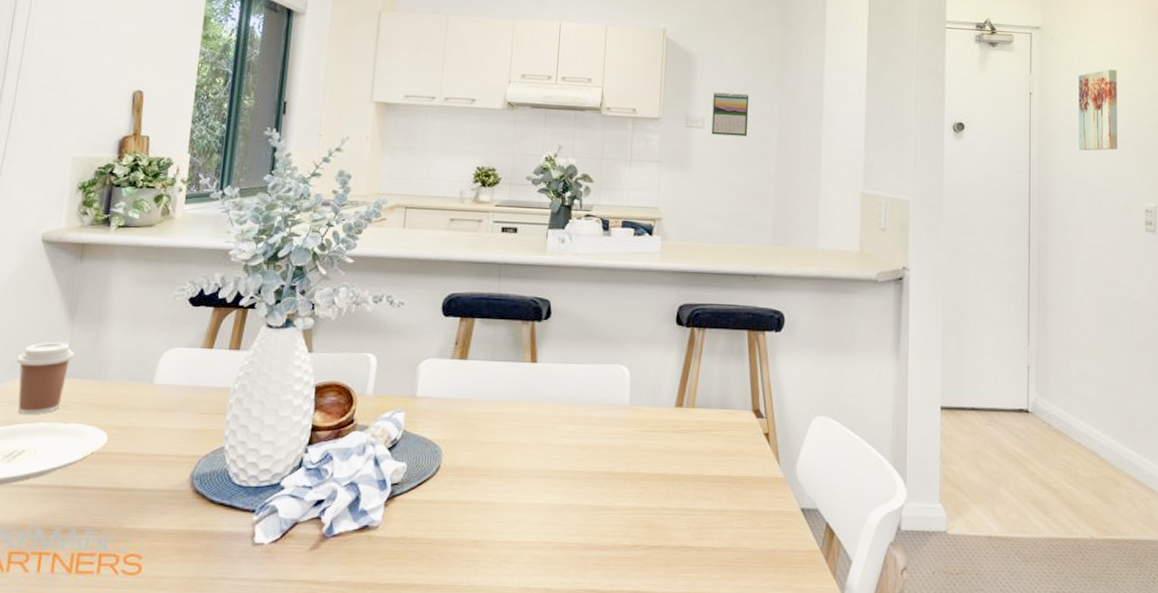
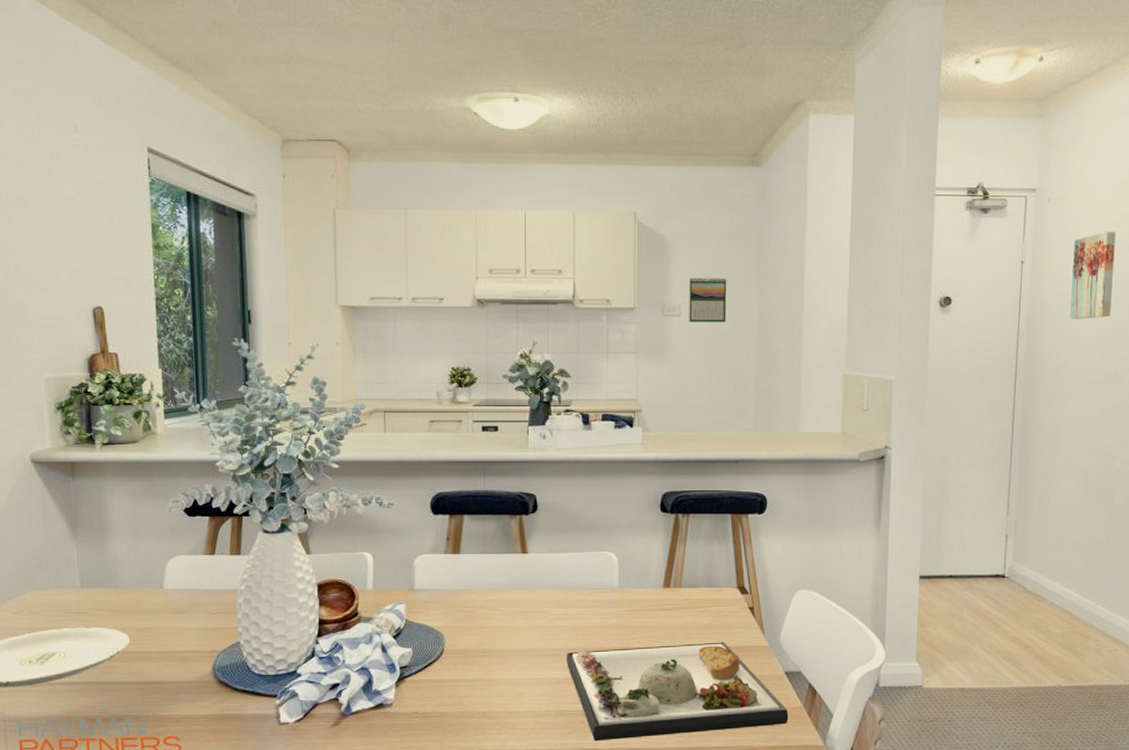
coffee cup: present [16,342,75,415] -> none [30,556,84,622]
dinner plate: none [569,470,805,581] -> present [566,642,789,741]

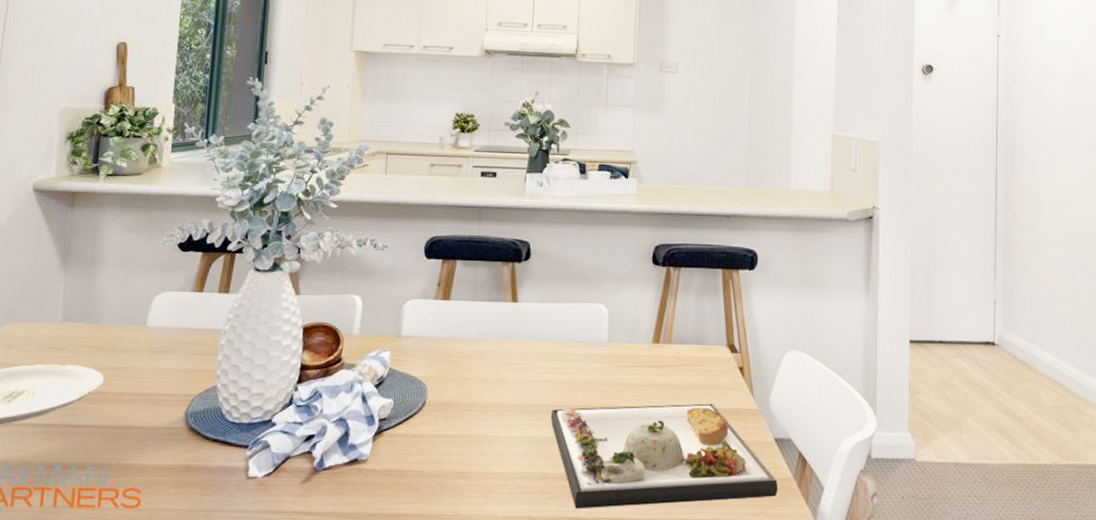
calendar: present [689,276,727,323] -> none [685,37,722,81]
wall art: present [1070,232,1116,319] -> none [1045,11,1083,91]

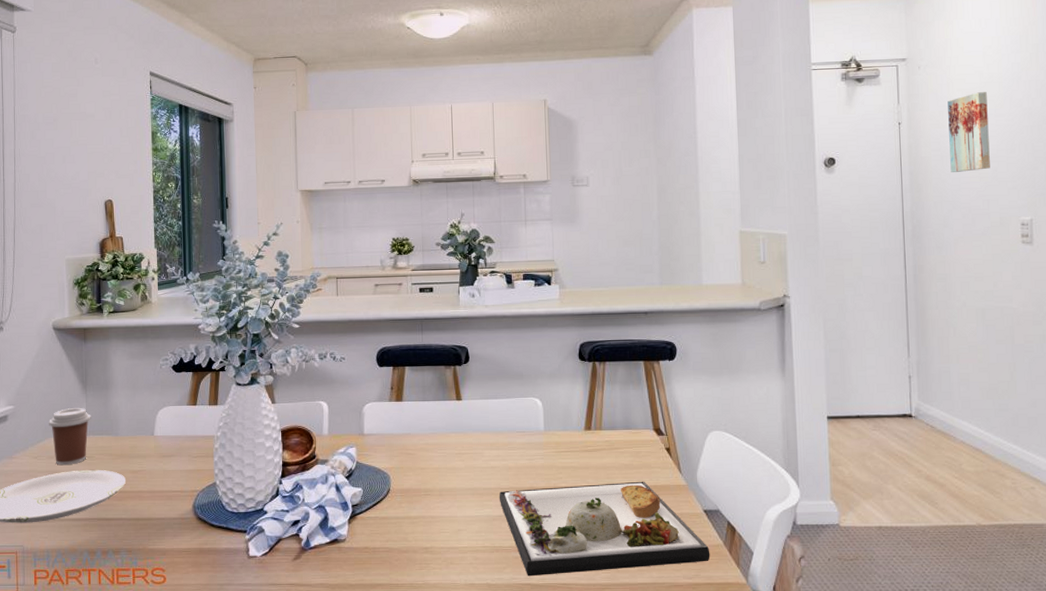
coffee cup: none [13,288,69,358] -> present [49,408,91,466]
wall art: none [1045,11,1083,91] -> present [948,92,990,172]

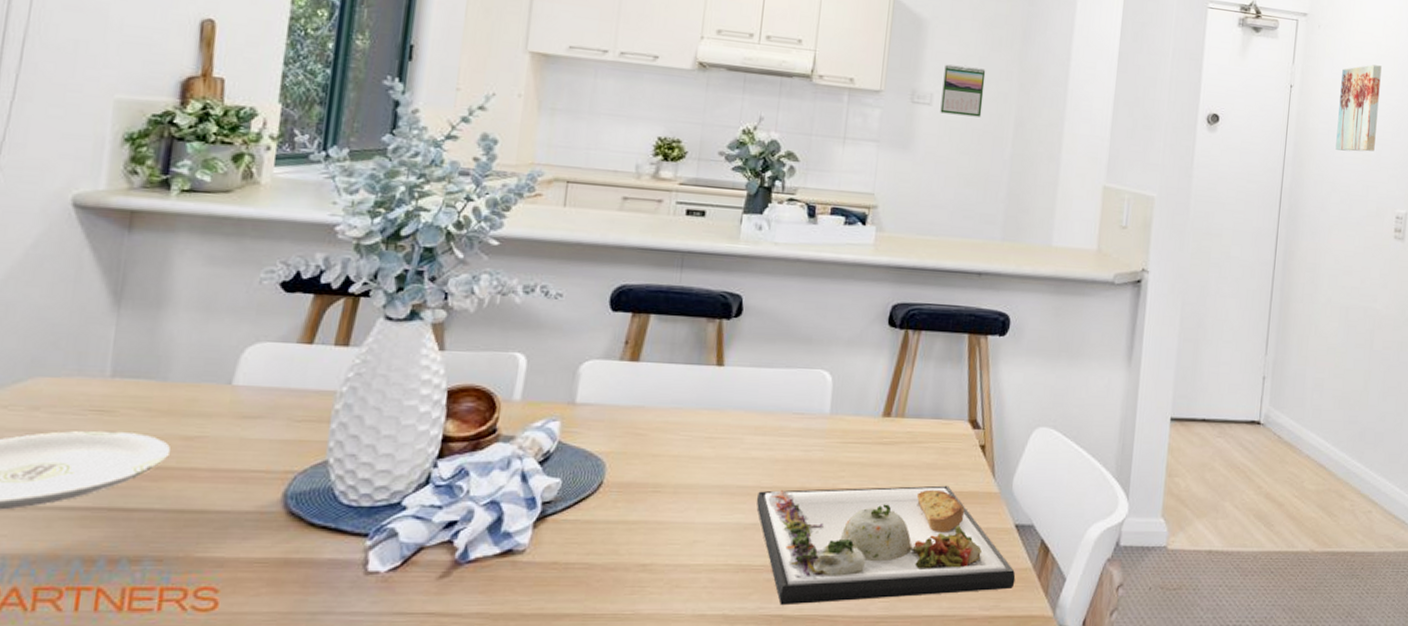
coffee cup: present [49,408,91,466] -> none [39,333,123,422]
calendar: none [595,151,630,191] -> present [940,64,986,117]

